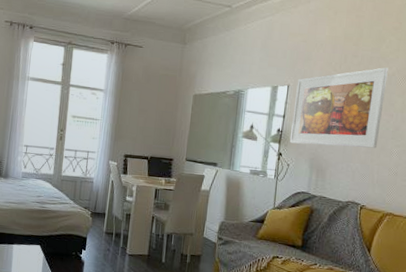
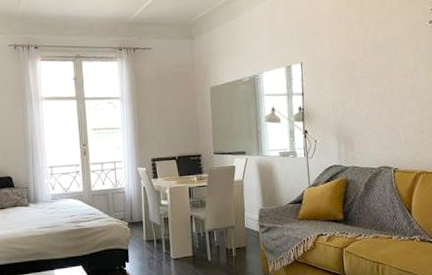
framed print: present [289,67,388,148] -> none [309,30,399,119]

